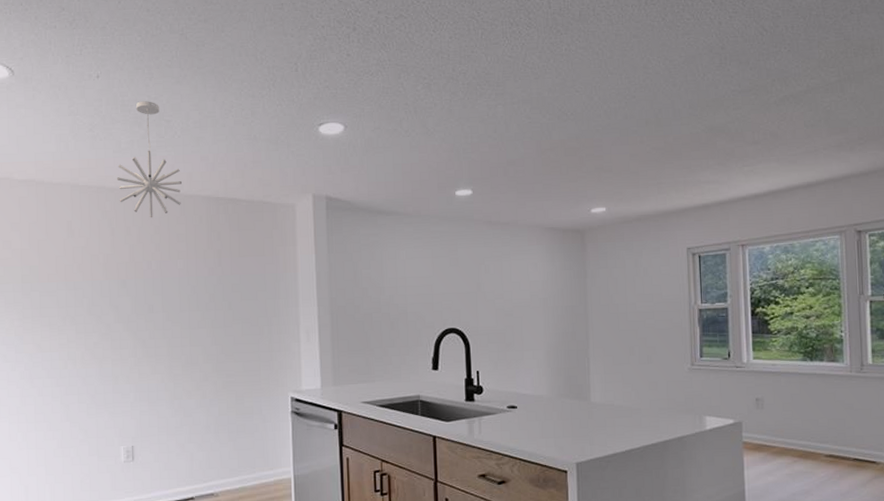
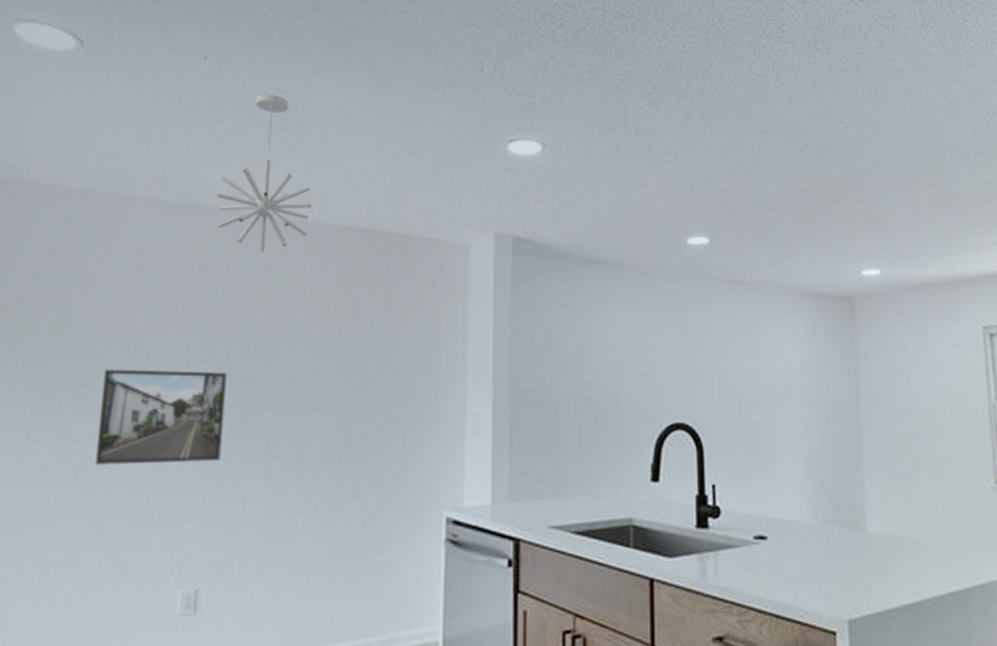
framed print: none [57,303,139,367] -> present [94,369,227,465]

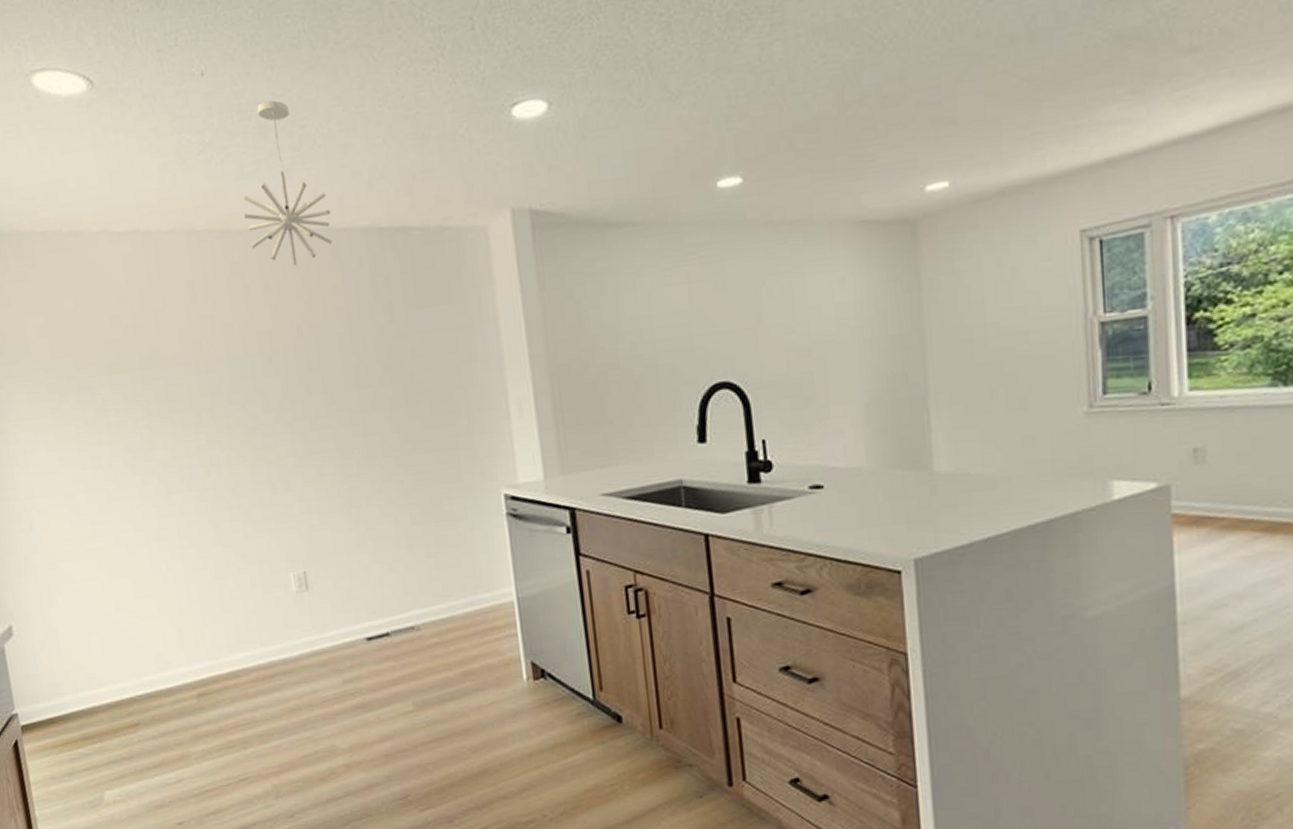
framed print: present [94,369,227,465] -> none [189,384,300,476]

